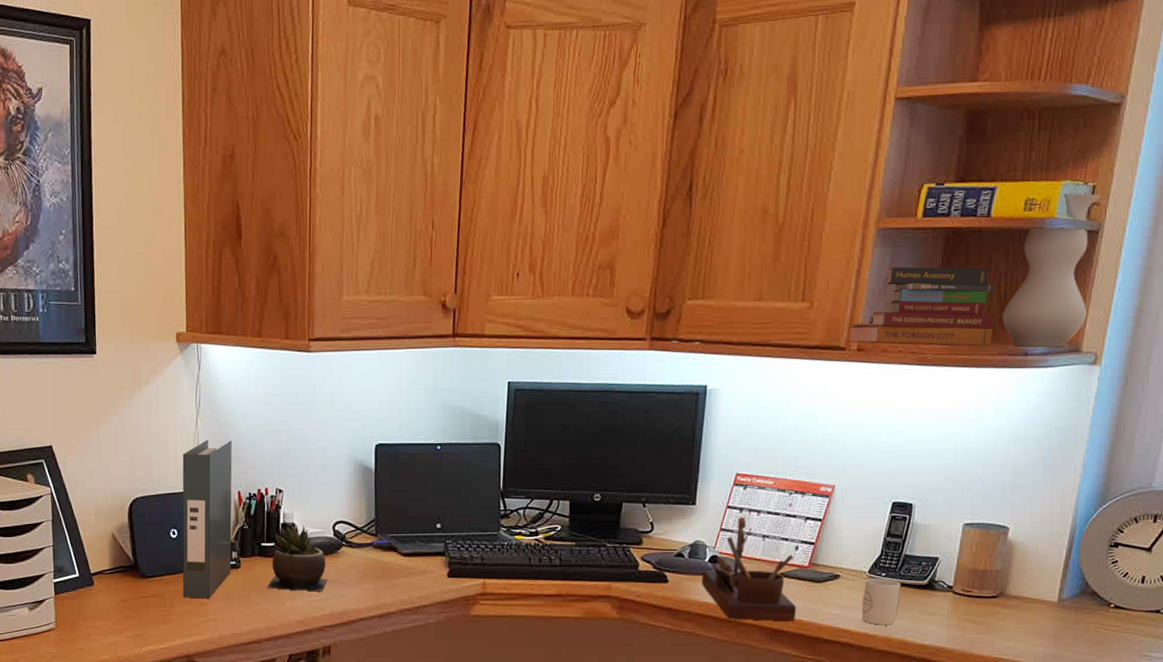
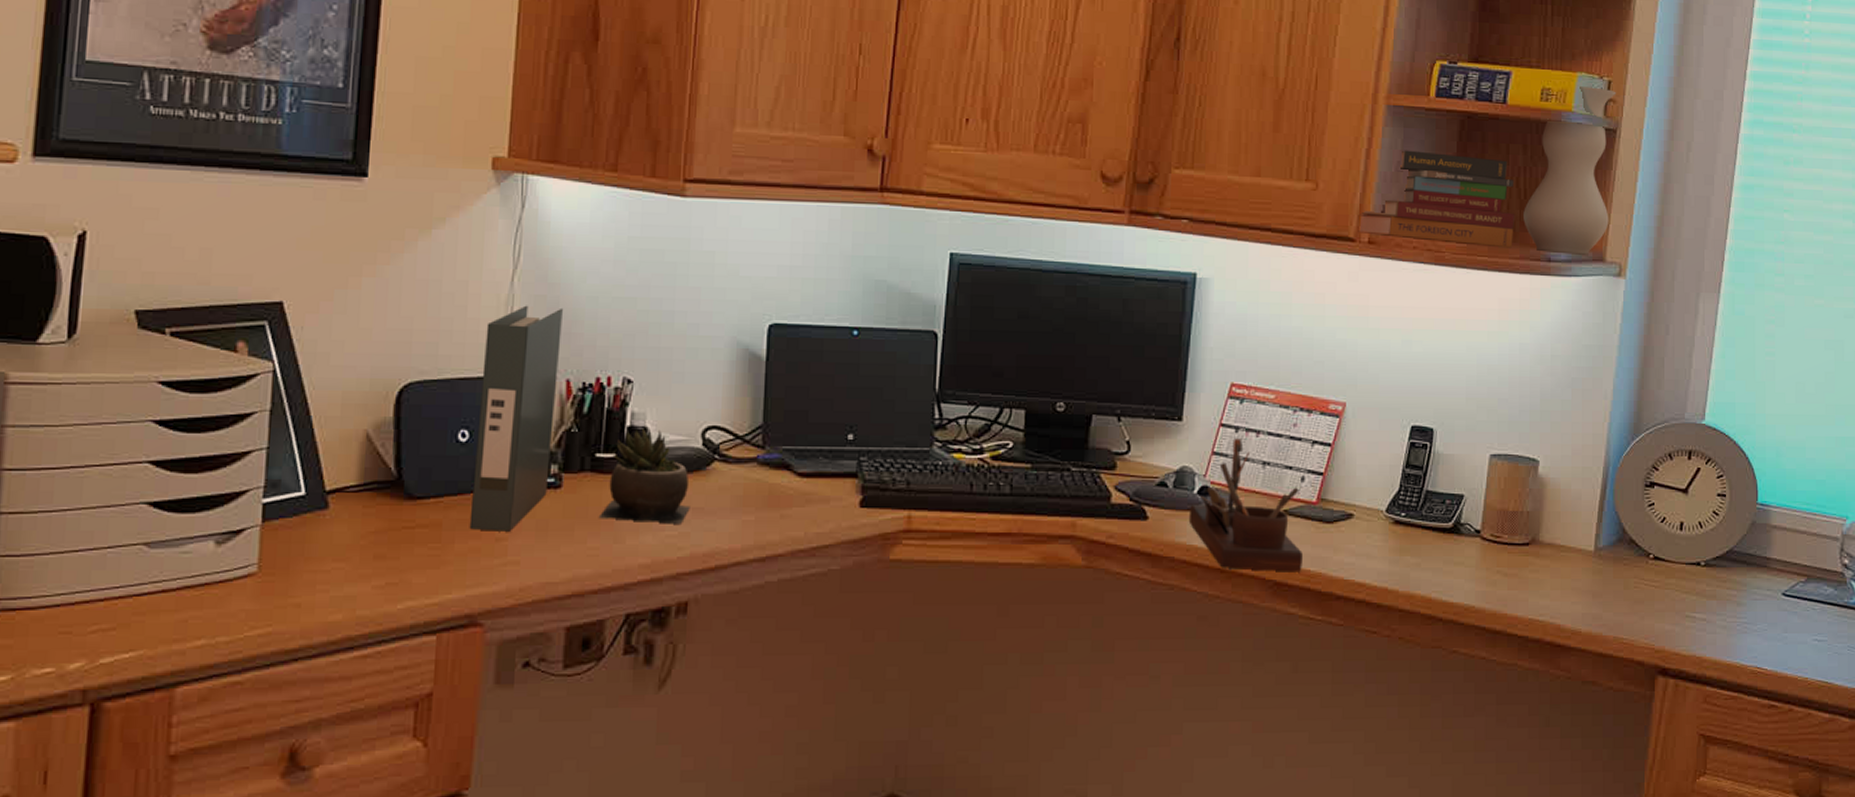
mug: present [861,578,901,625] -> none [1379,519,1423,578]

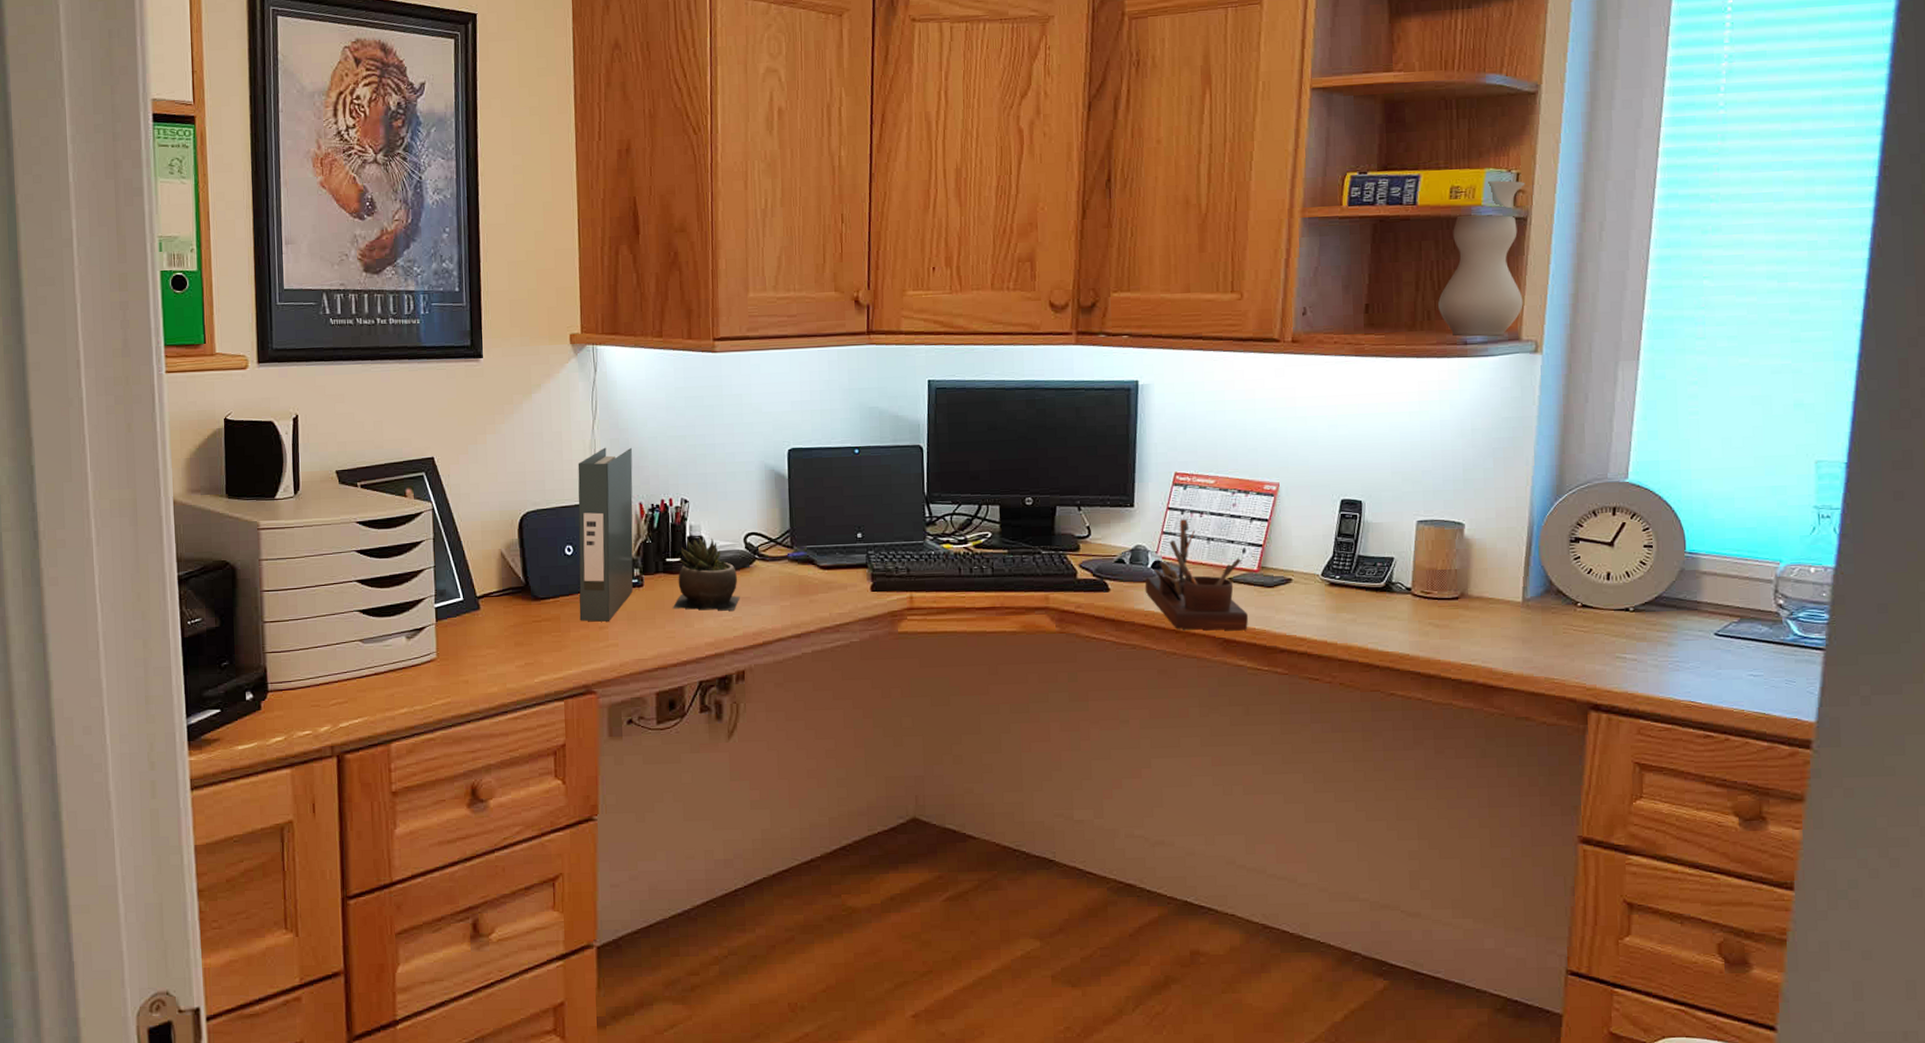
books: present [1358,150,1516,248] -> none [1282,256,1431,336]

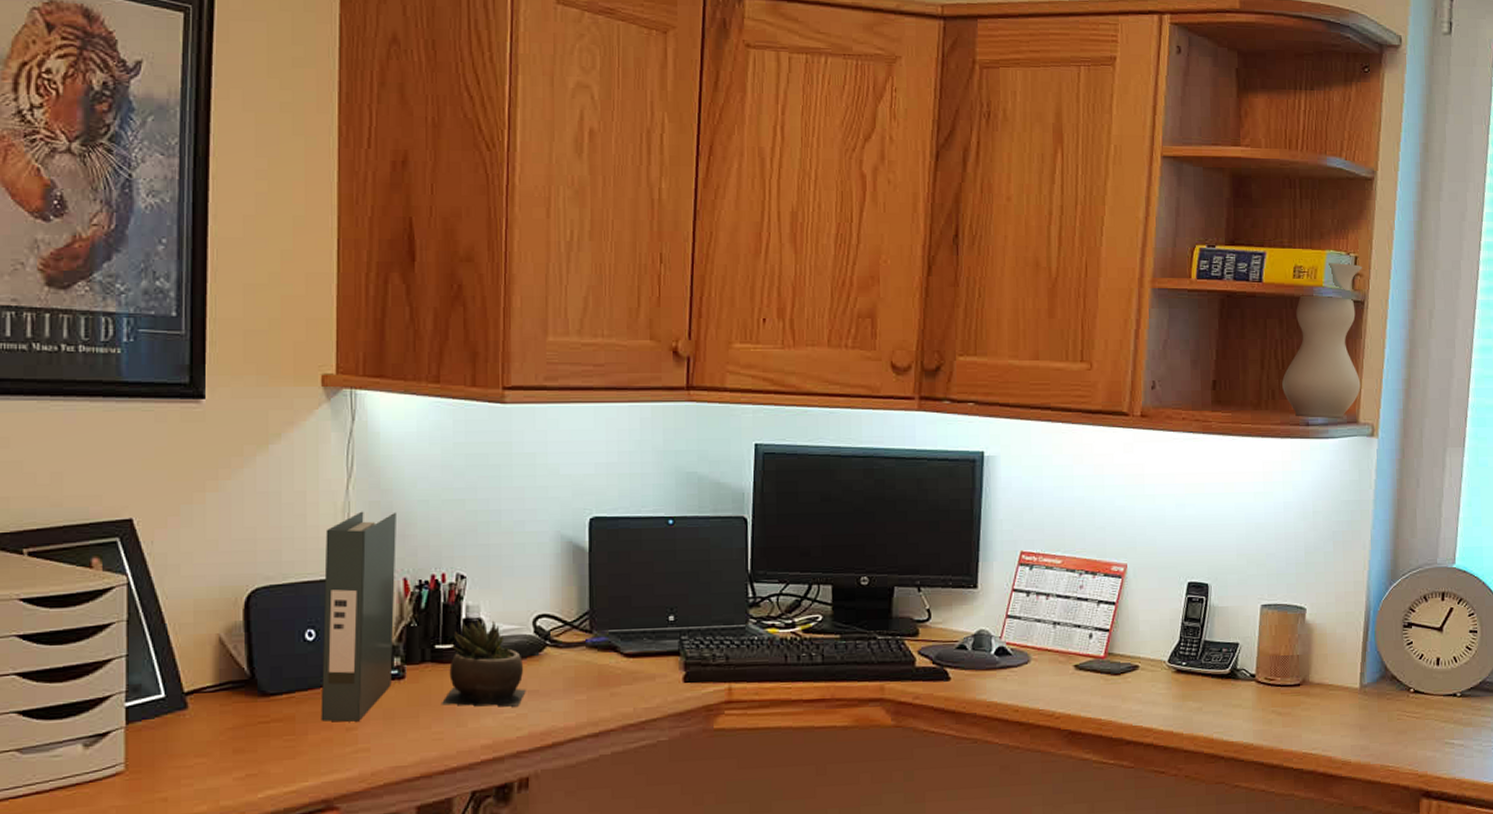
desk organizer: present [1144,519,1248,631] -> none [987,602,1094,722]

